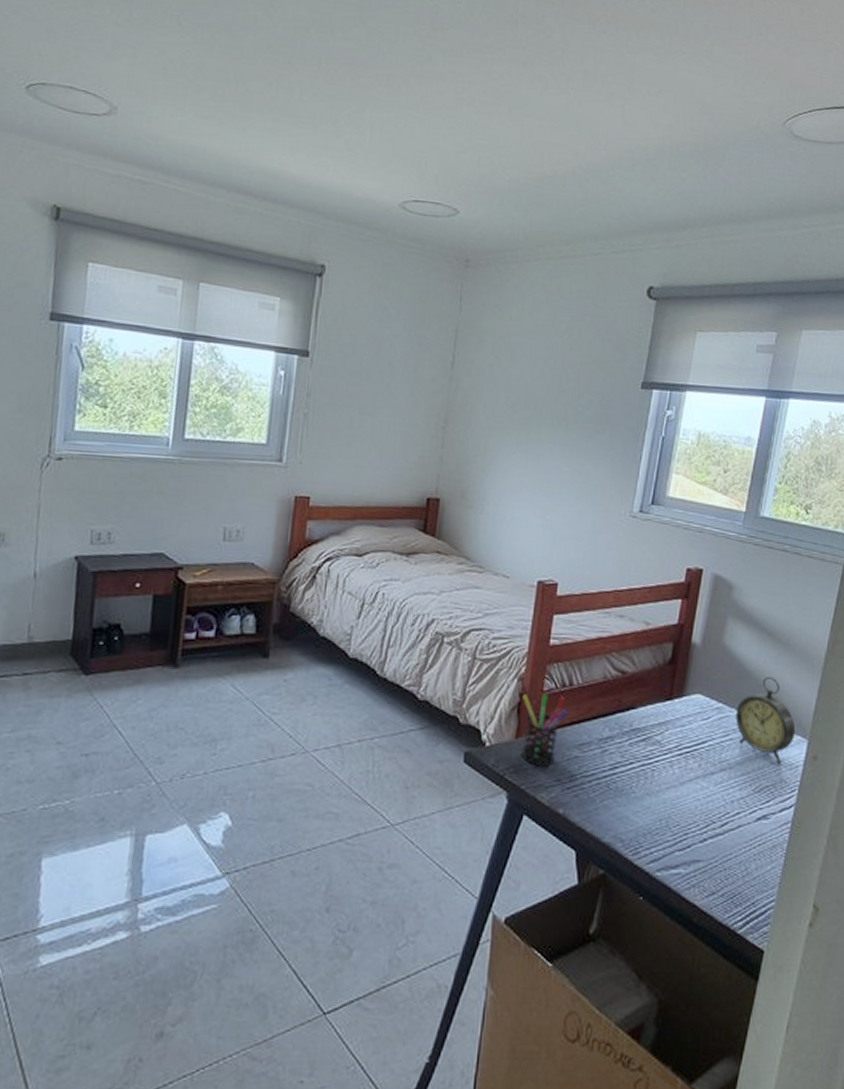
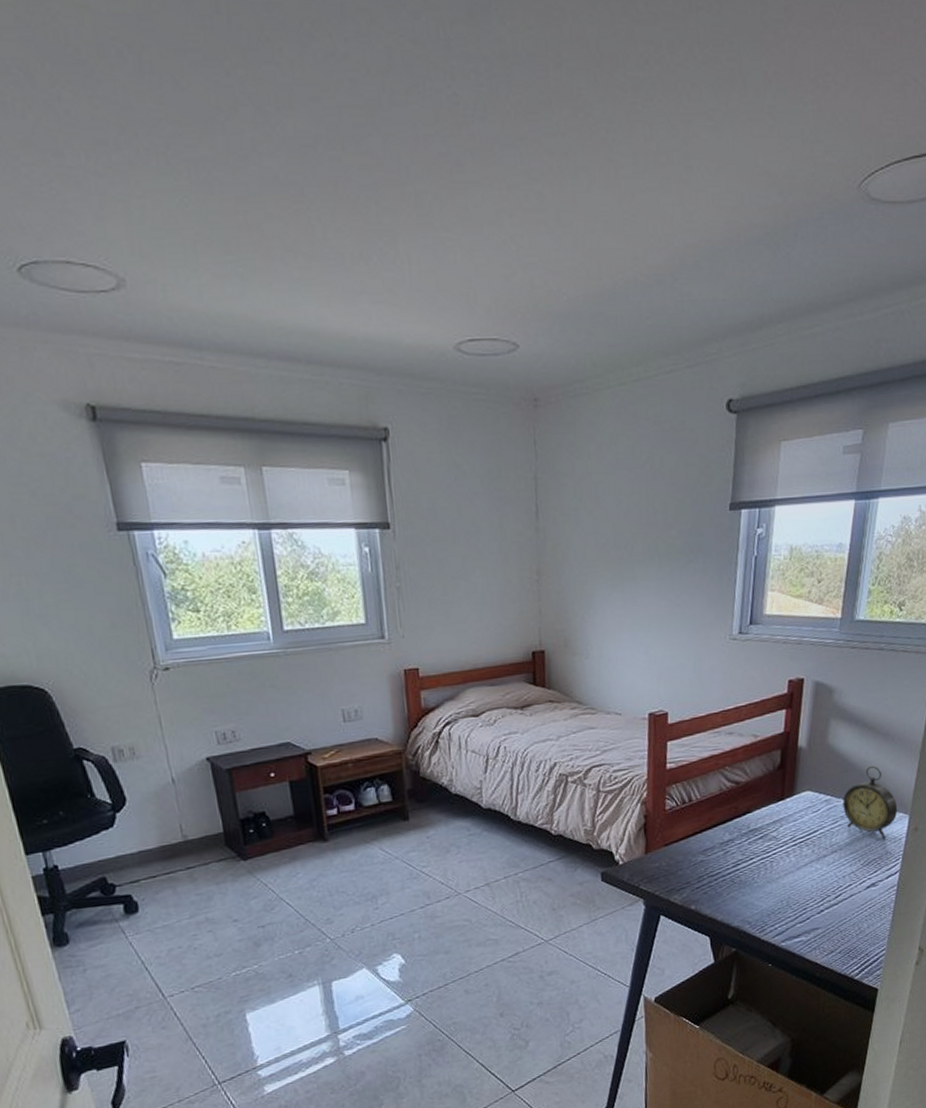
pen holder: present [521,693,569,767] -> none [647,811,691,875]

